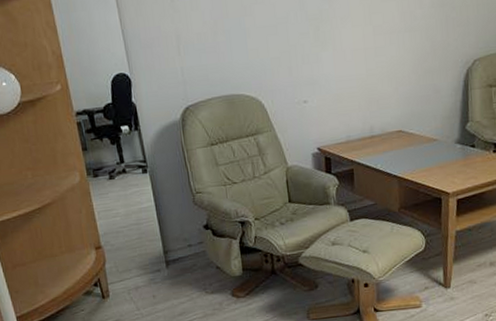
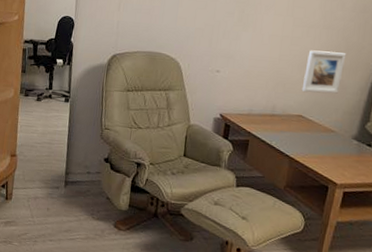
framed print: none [395,54,434,105] -> present [301,50,347,94]

